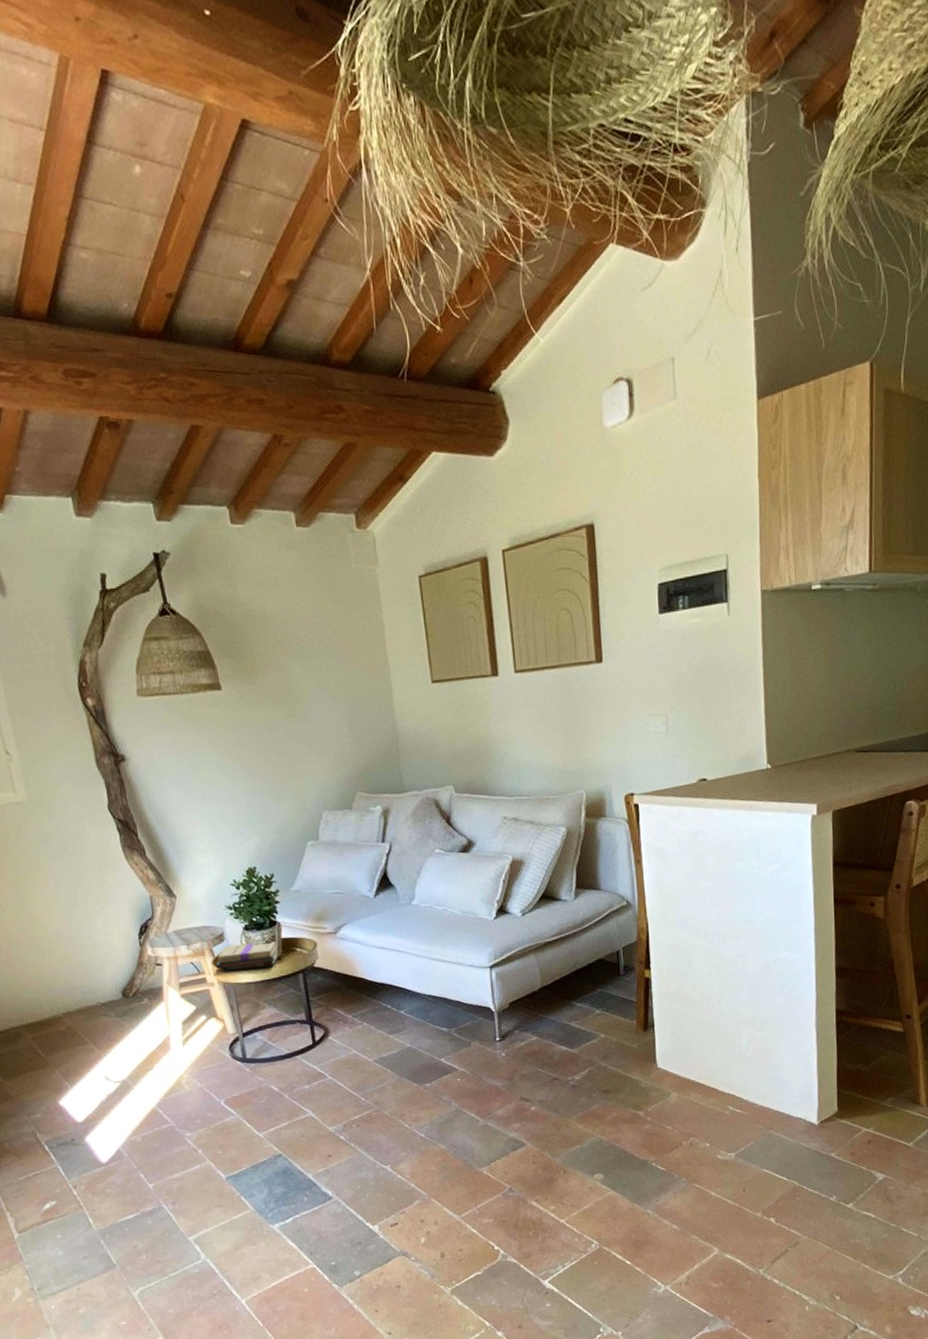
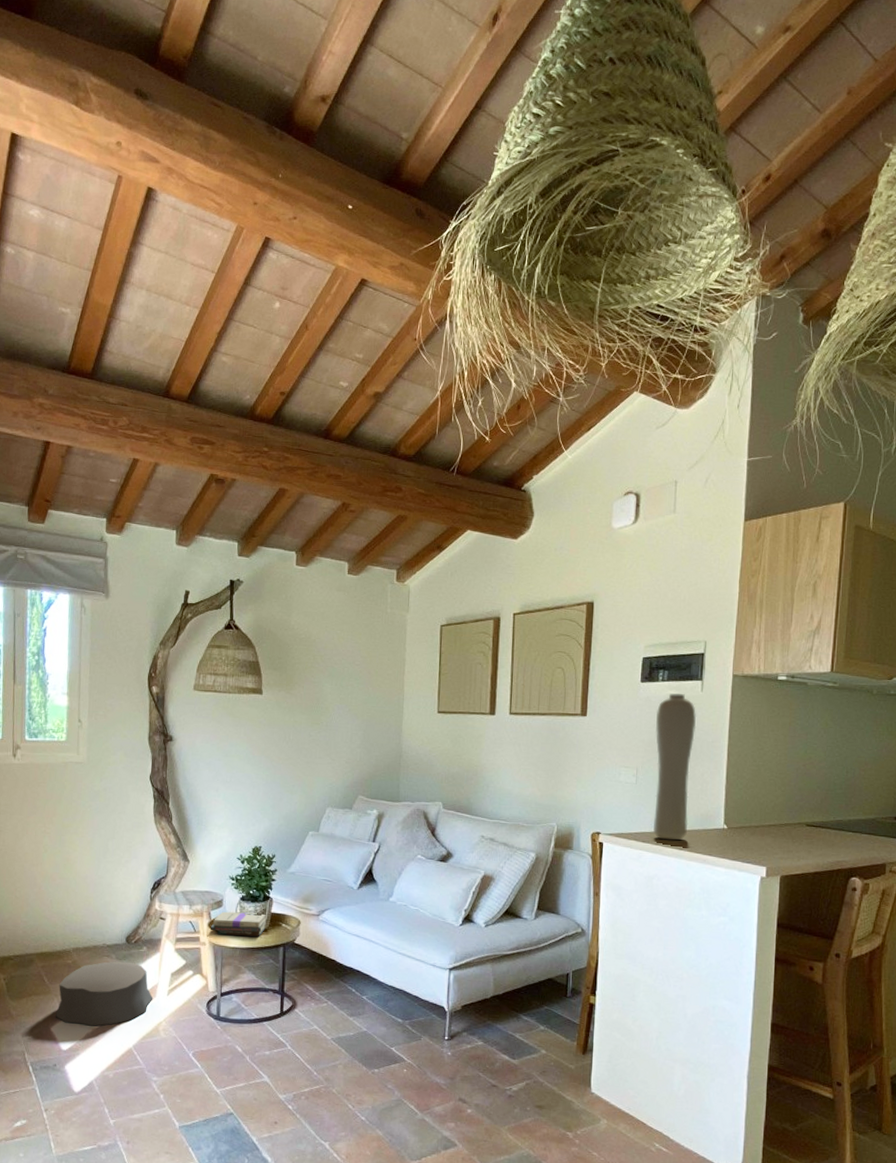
pouf: none [56,1017,168,1094] -> present [55,961,153,1027]
vase: none [681,621,729,791] -> present [652,693,697,841]

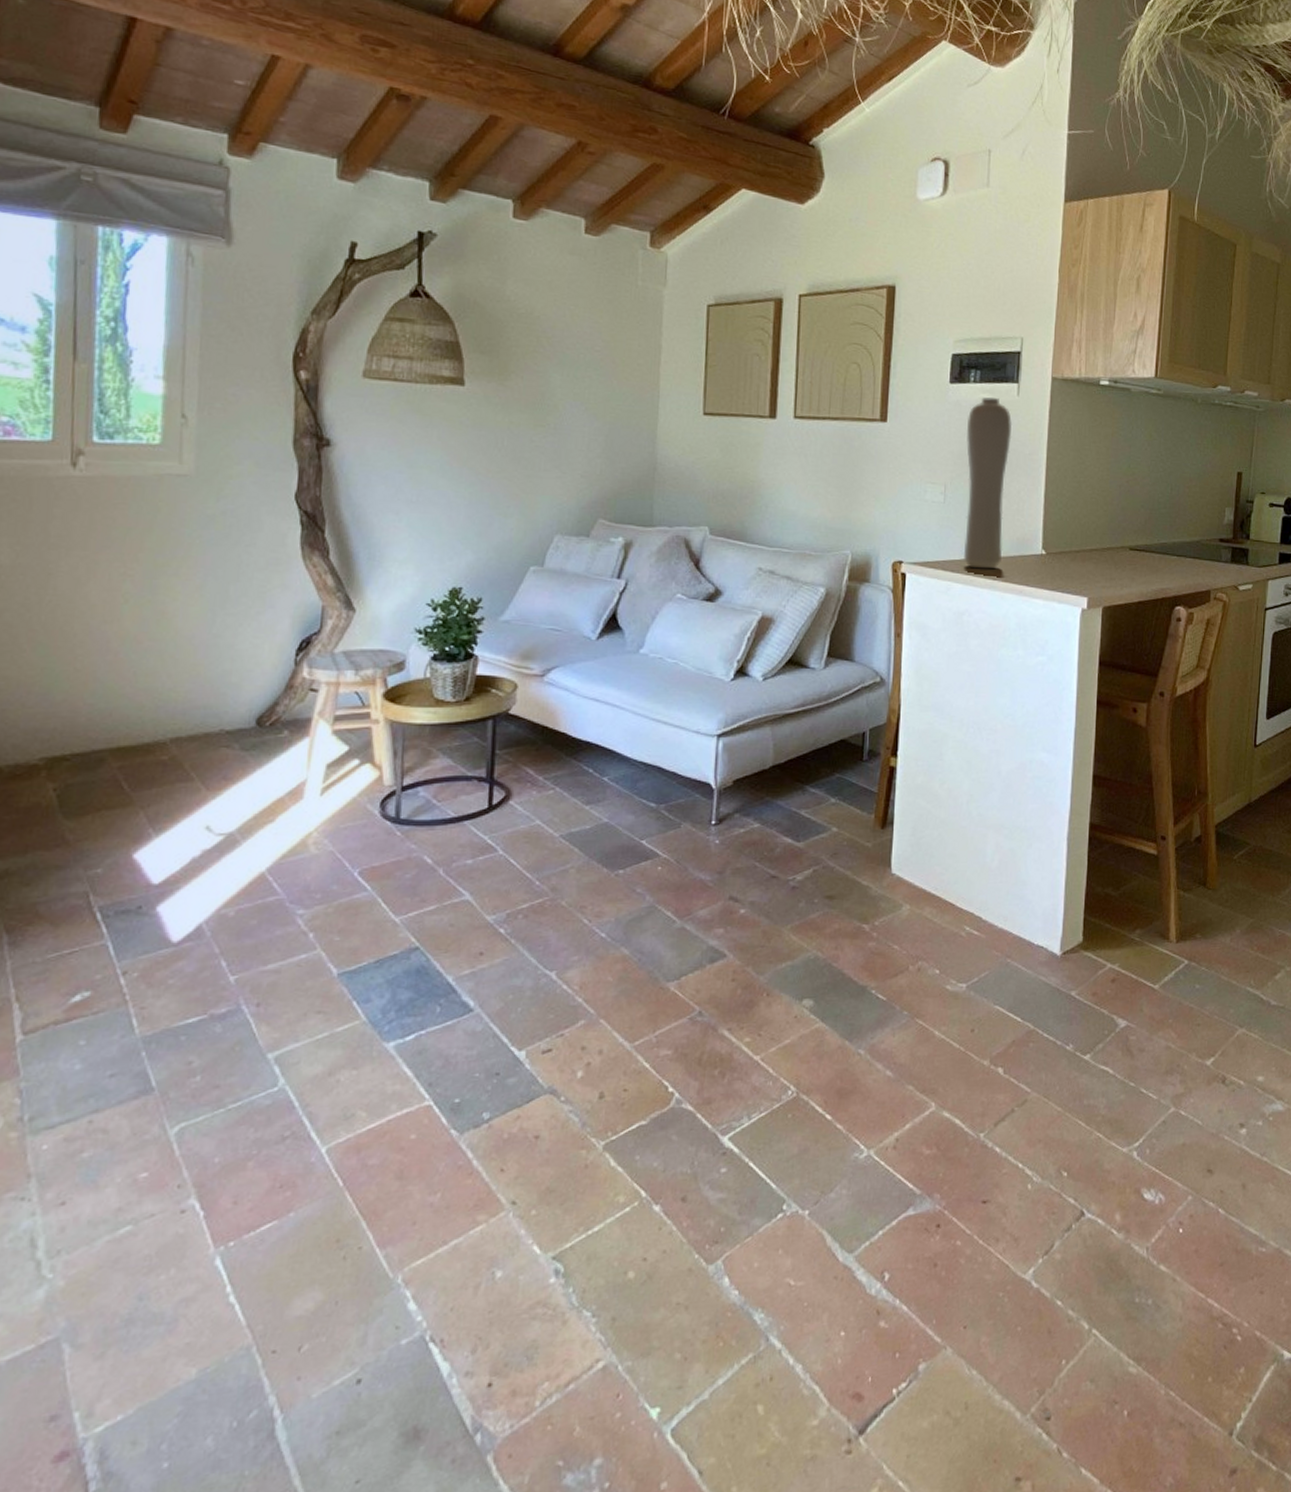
pouf: present [55,961,153,1027] -> none [140,752,299,847]
books: present [211,911,266,937] -> none [387,676,468,709]

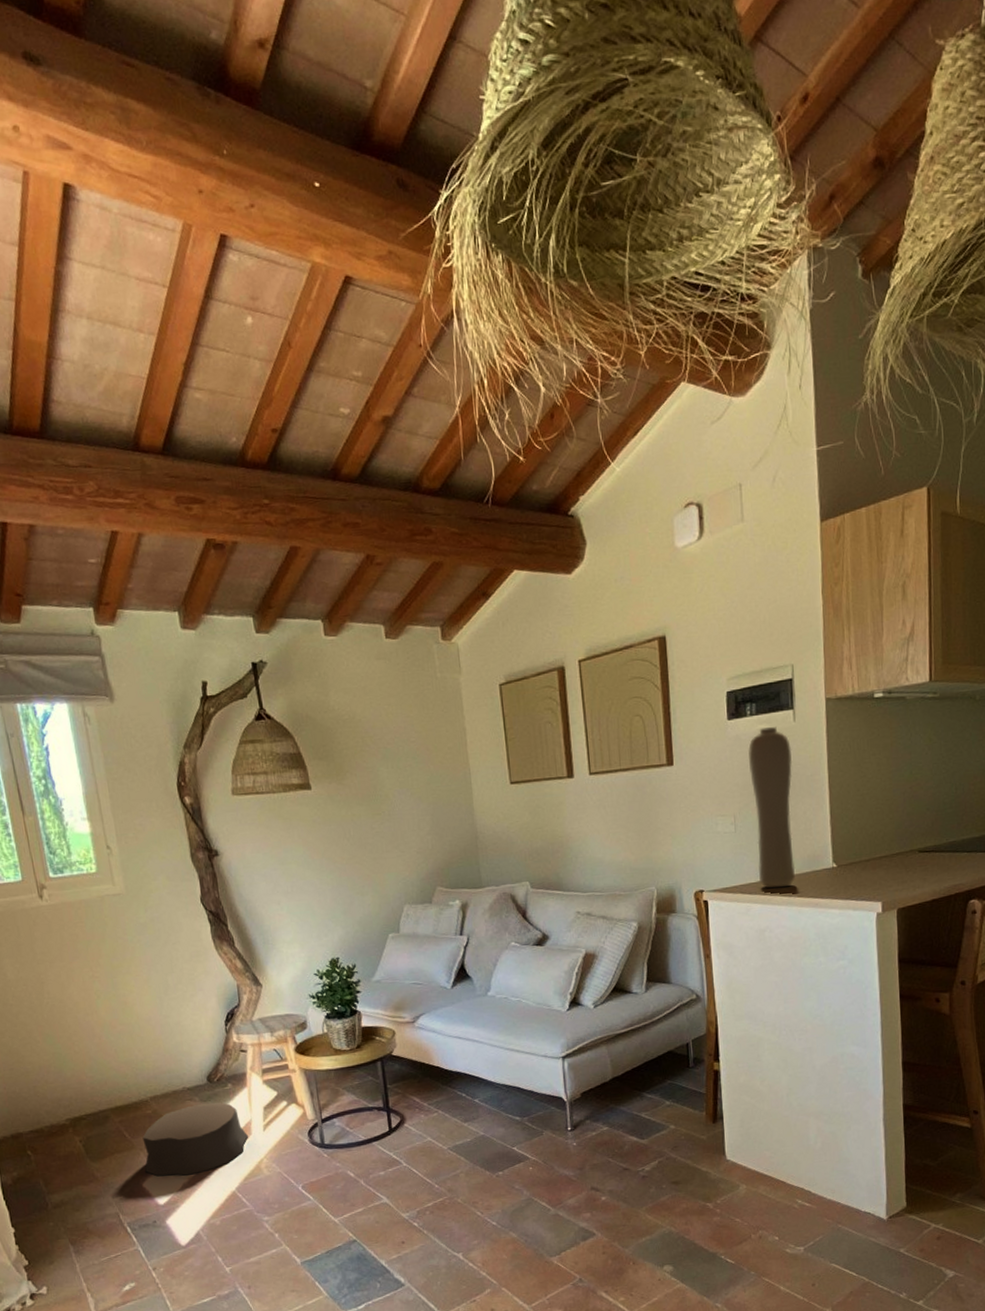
pouf: none [140,752,299,847] -> present [142,1102,249,1177]

